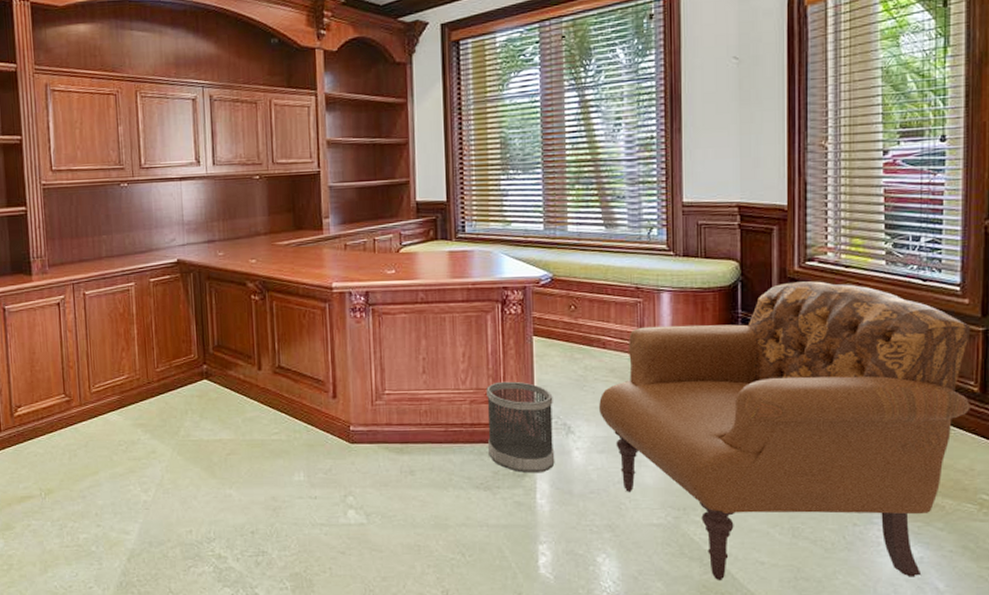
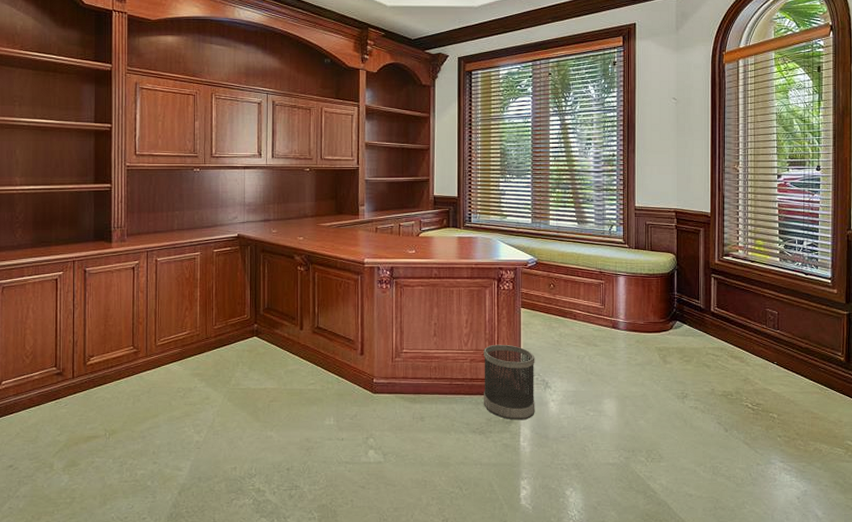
armchair: present [599,281,971,580] -> none [570,272,839,510]

